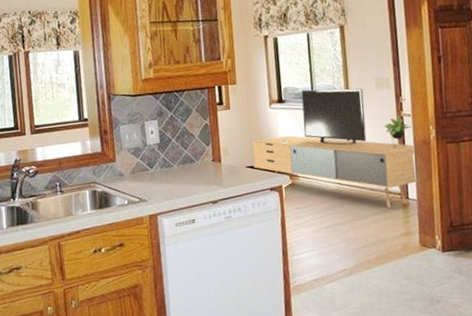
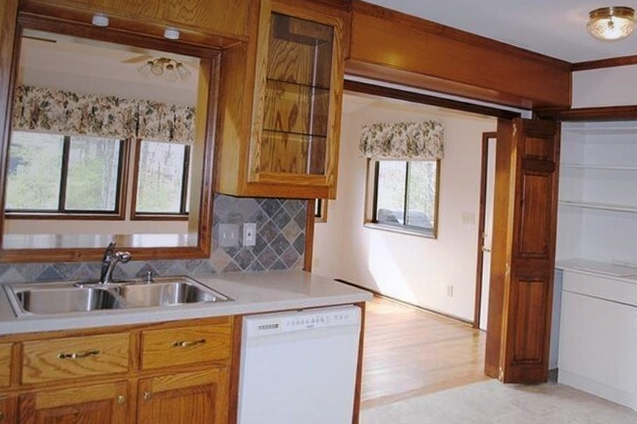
media console: present [252,88,418,209] -> none [341,214,490,336]

